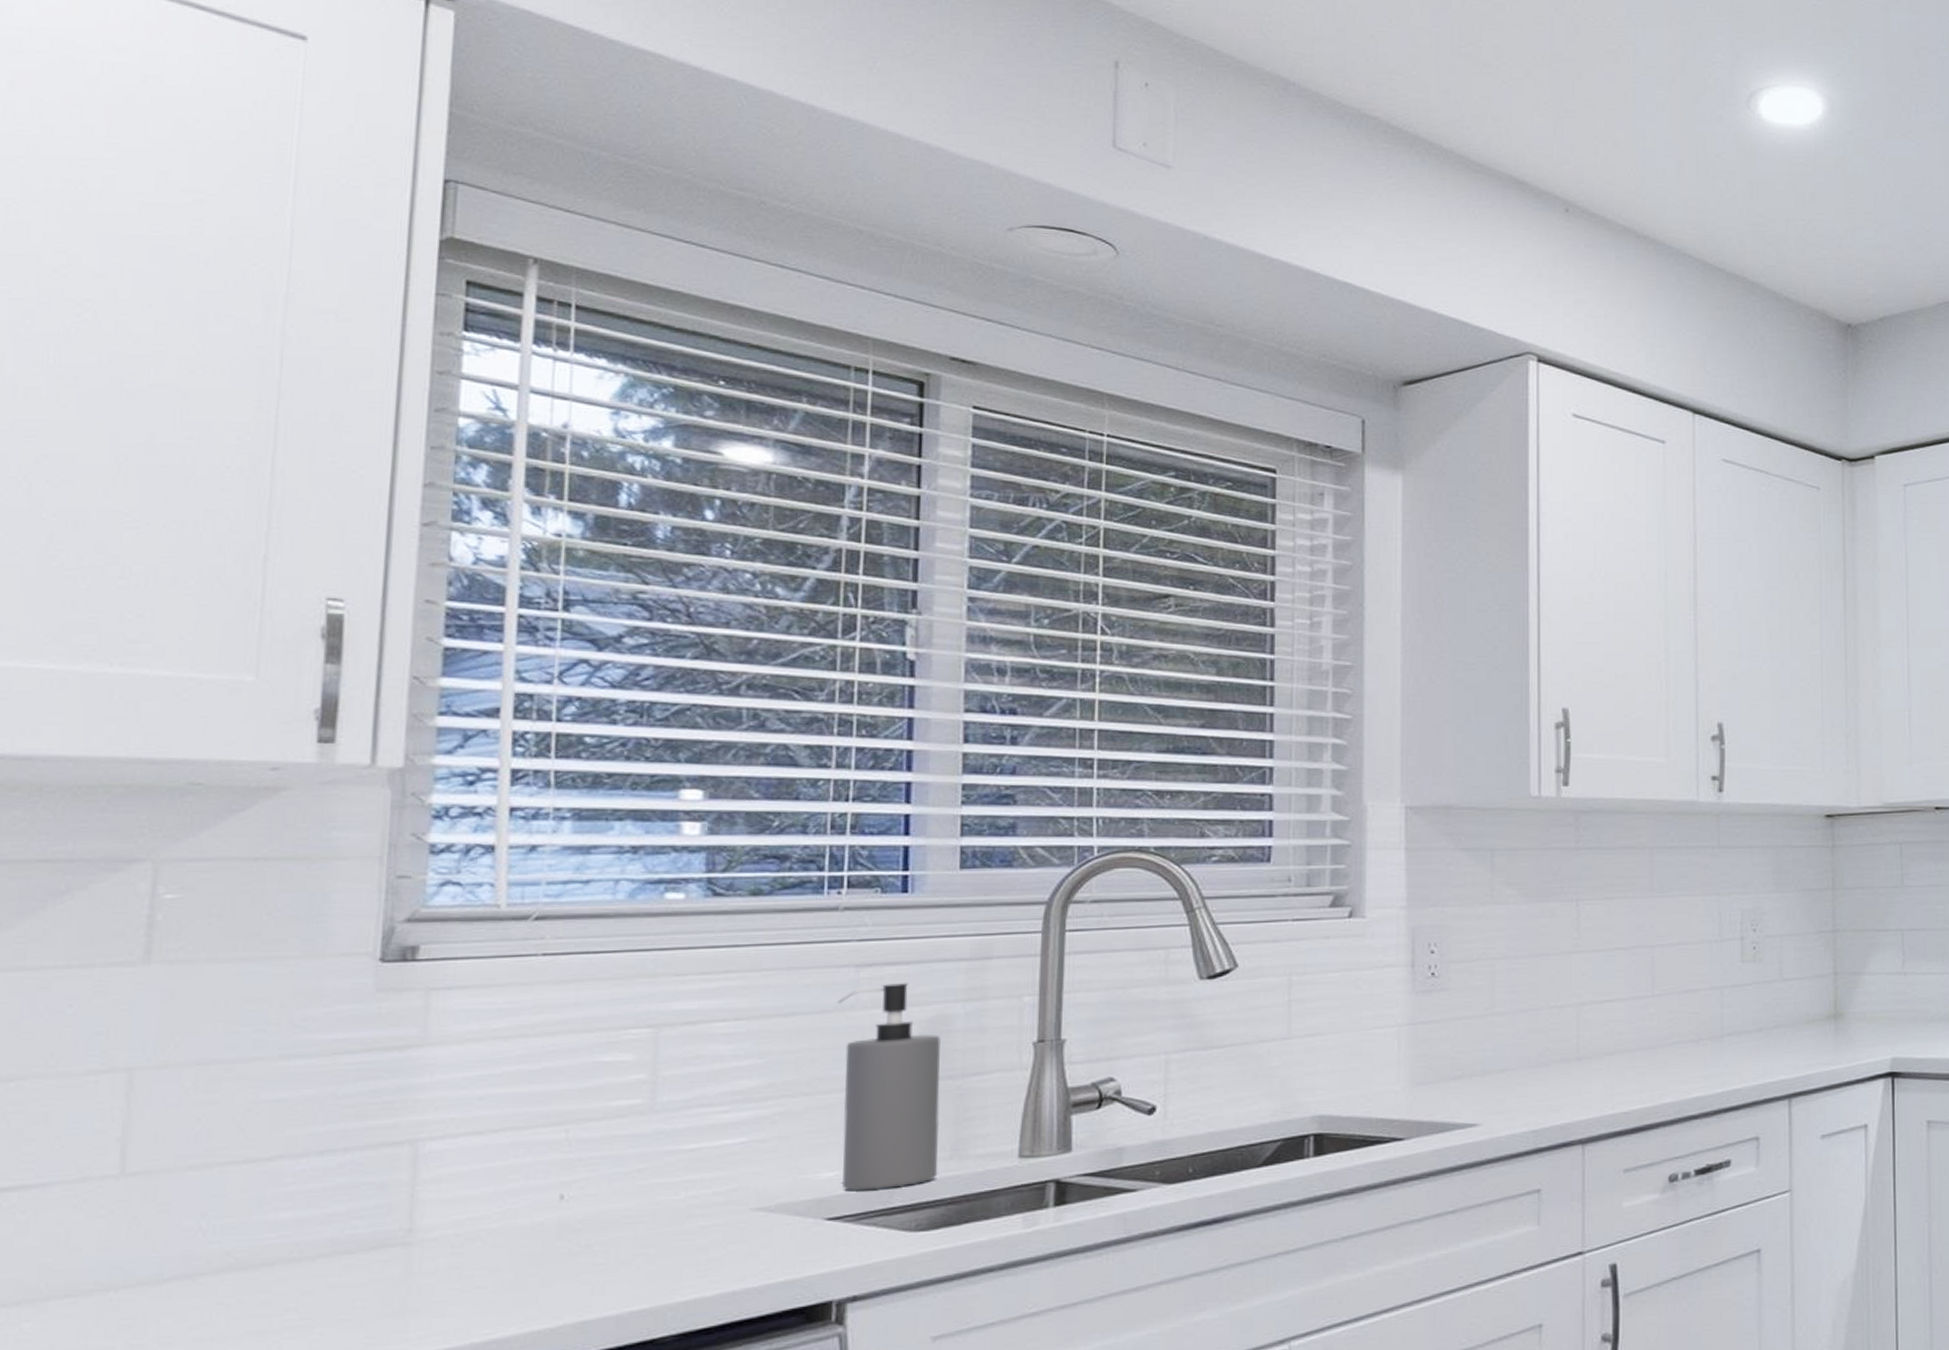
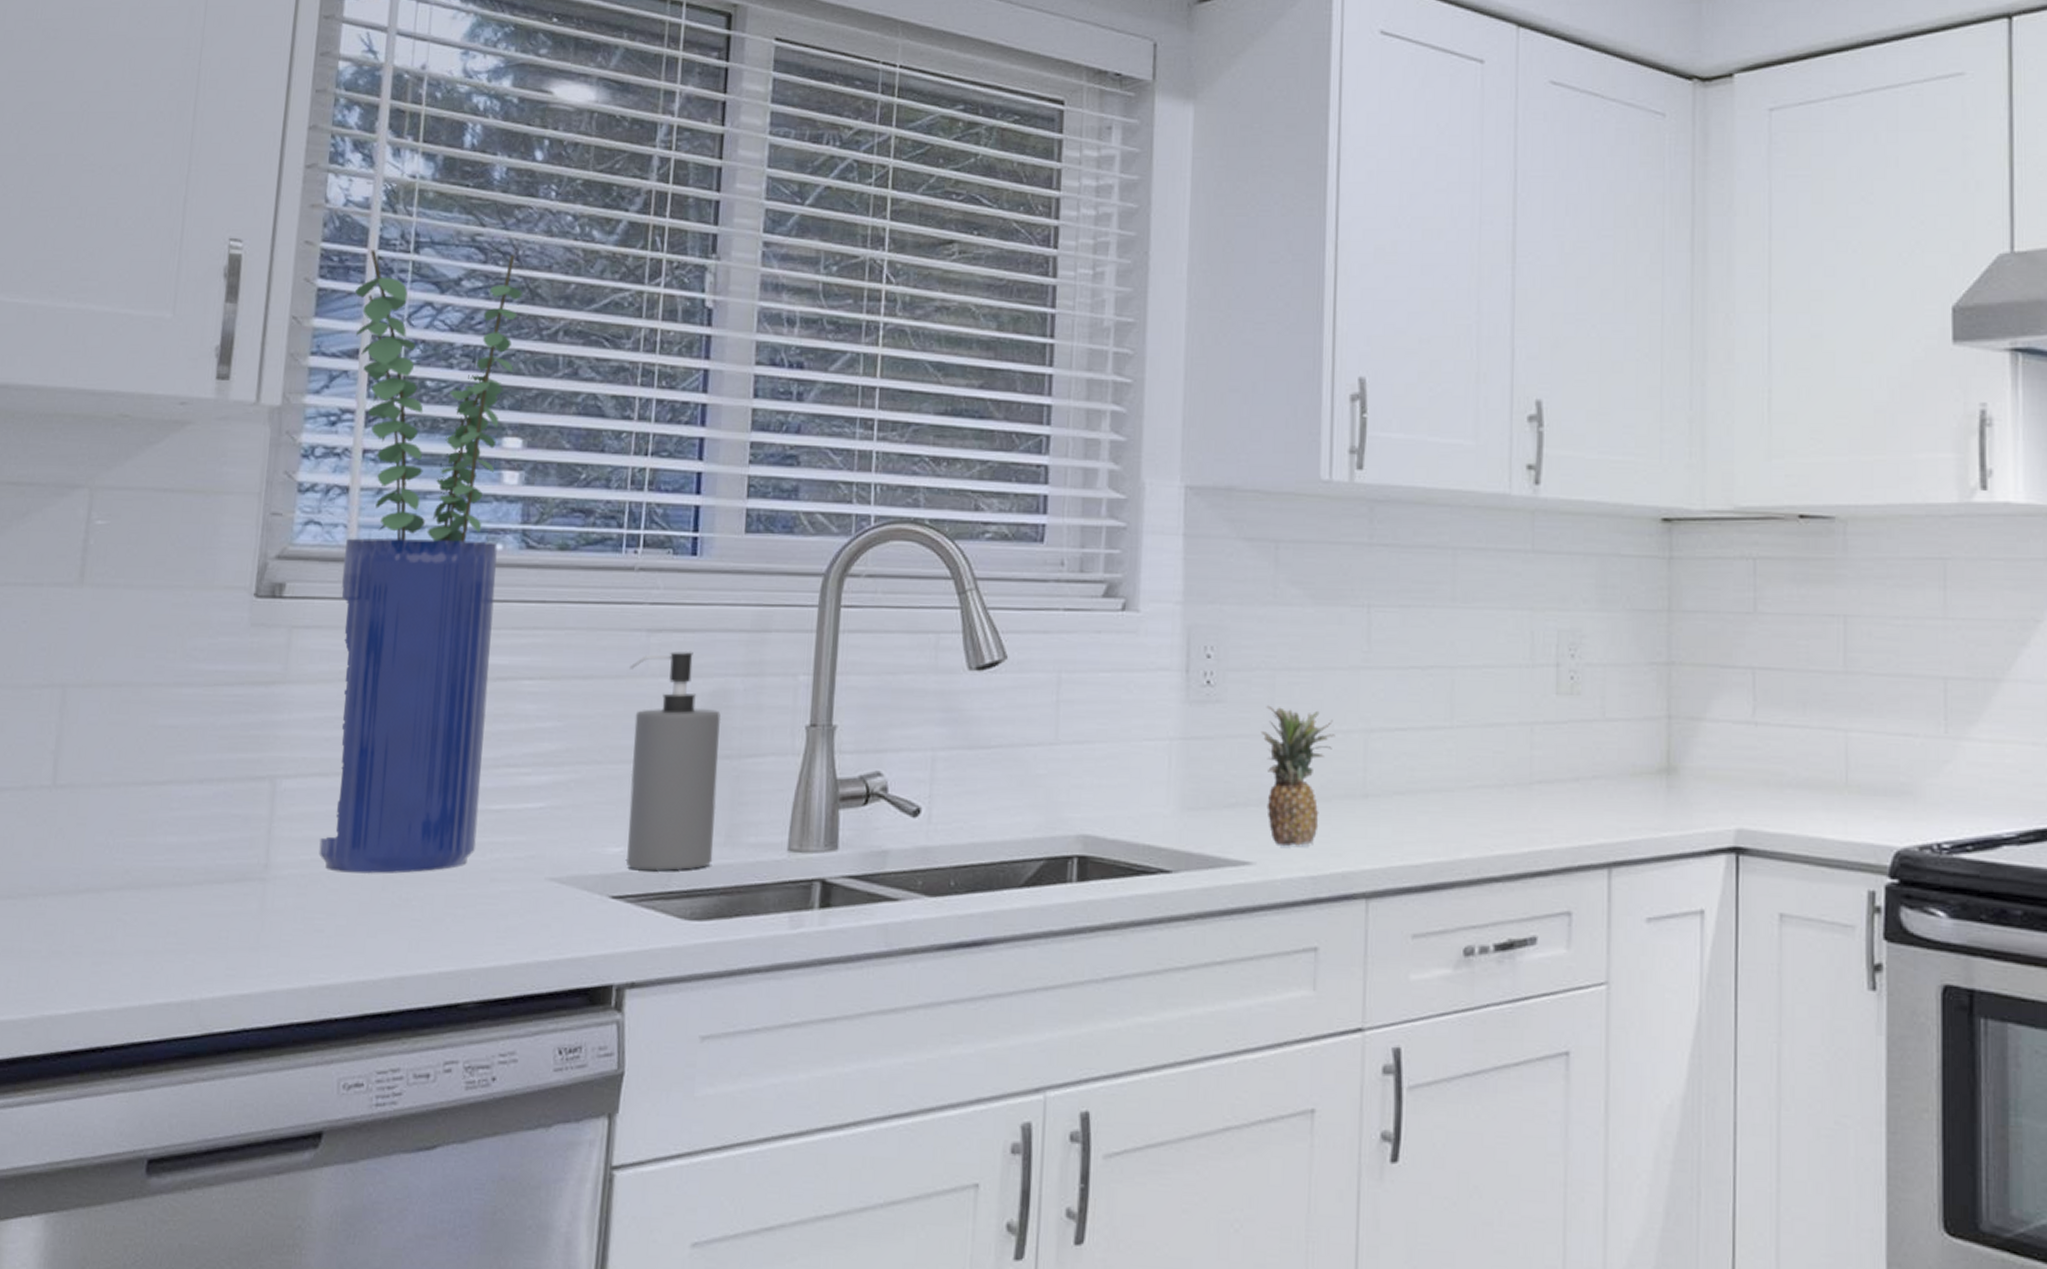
vase: none [476,608,698,1228] -> present [319,250,524,874]
fruit: none [1483,990,1551,1108] -> present [1260,705,1336,847]

